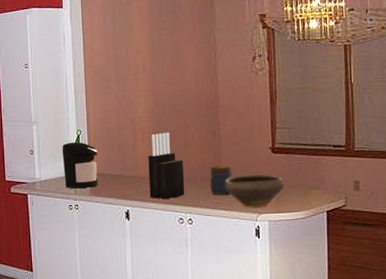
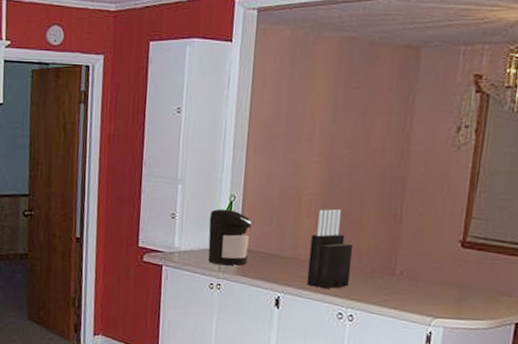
jar: present [210,165,232,195] -> none [380,255,410,291]
bowl: present [225,174,284,209] -> none [398,270,470,311]

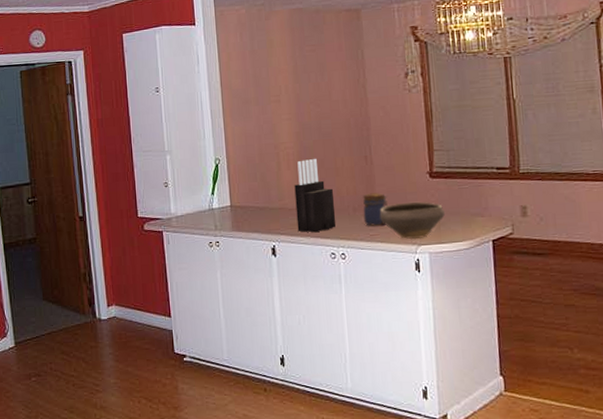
coffee maker: present [208,208,252,266] -> none [199,172,241,224]
jar: none [380,255,410,291] -> present [363,193,388,226]
bowl: none [398,270,470,311] -> present [379,201,445,240]

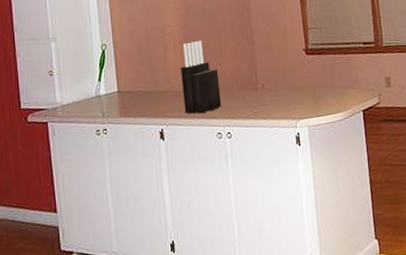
jar: present [363,193,388,226] -> none [246,71,269,104]
bowl: present [379,201,445,240] -> none [262,77,321,115]

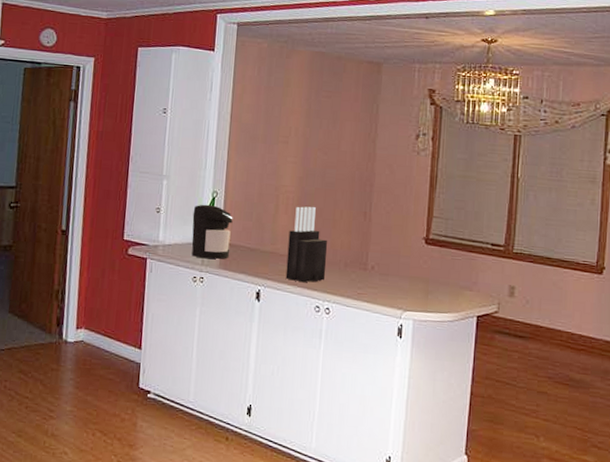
coffee maker: none [85,57,128,111] -> present [191,204,233,259]

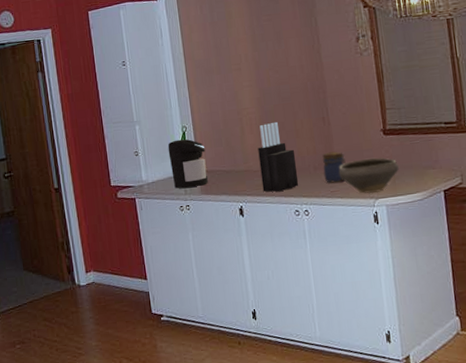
jar: none [353,250,380,285] -> present [322,151,346,183]
bowl: none [370,265,435,305] -> present [338,157,399,194]

